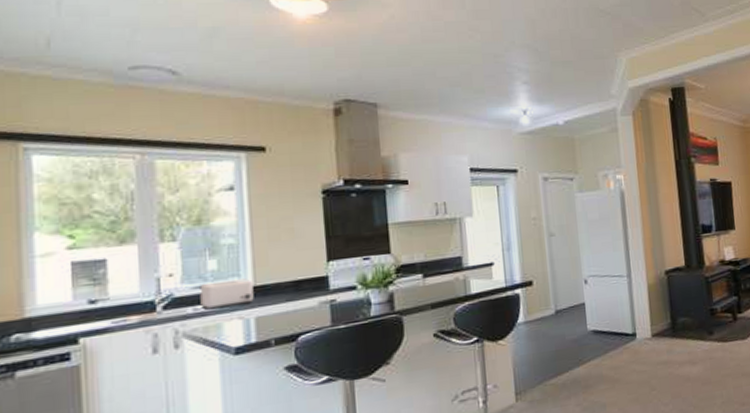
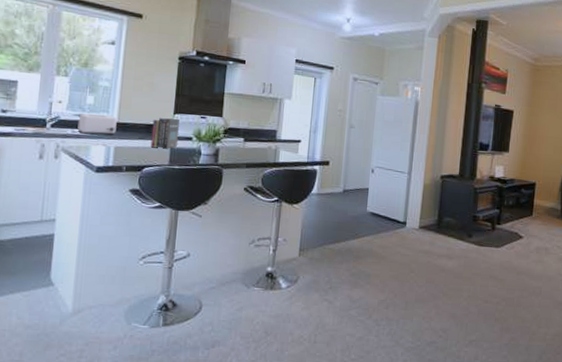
books: none [301,266,338,309] -> present [150,117,179,149]

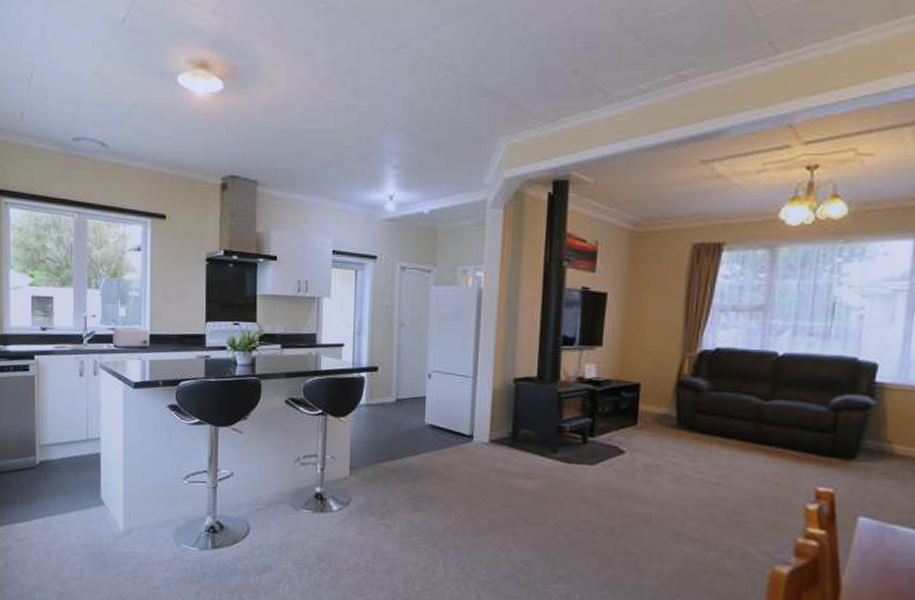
books: present [150,117,179,149] -> none [185,326,212,361]

